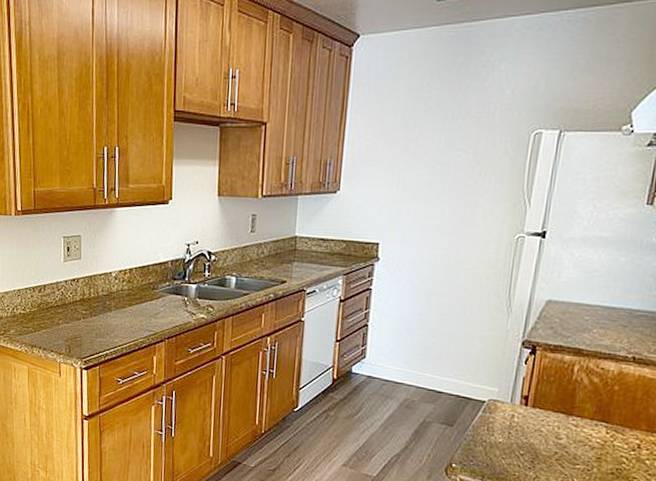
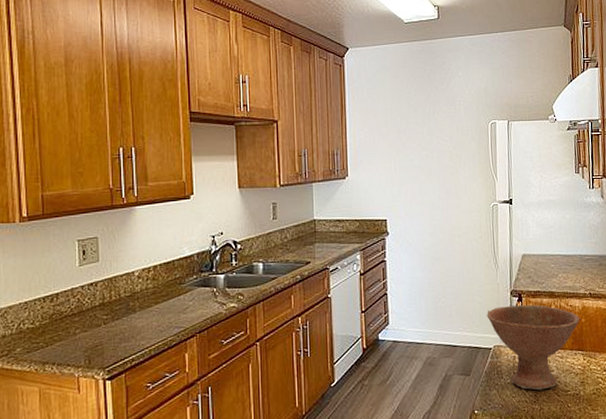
bowl: none [486,356,613,458] -> present [487,304,581,390]

